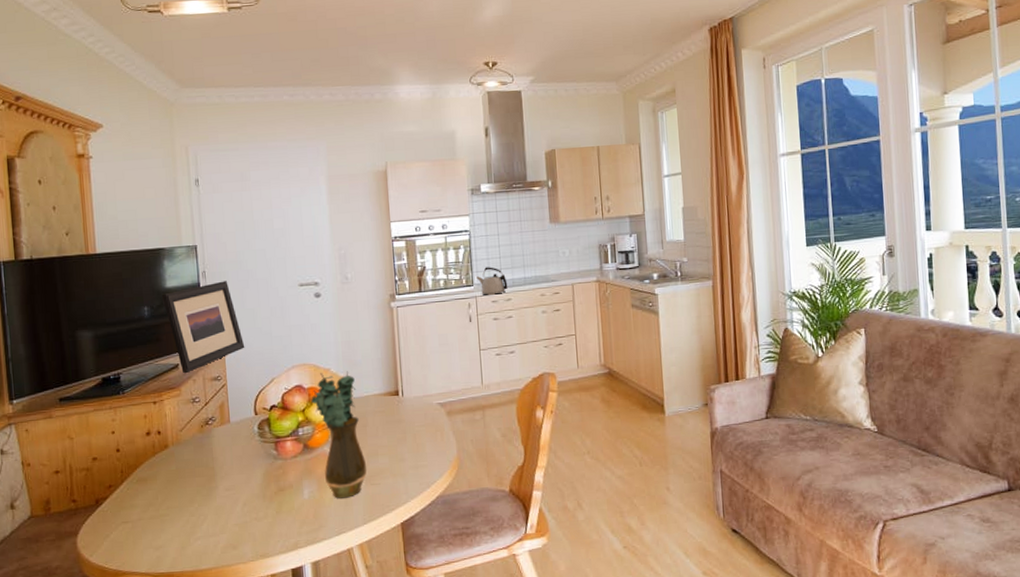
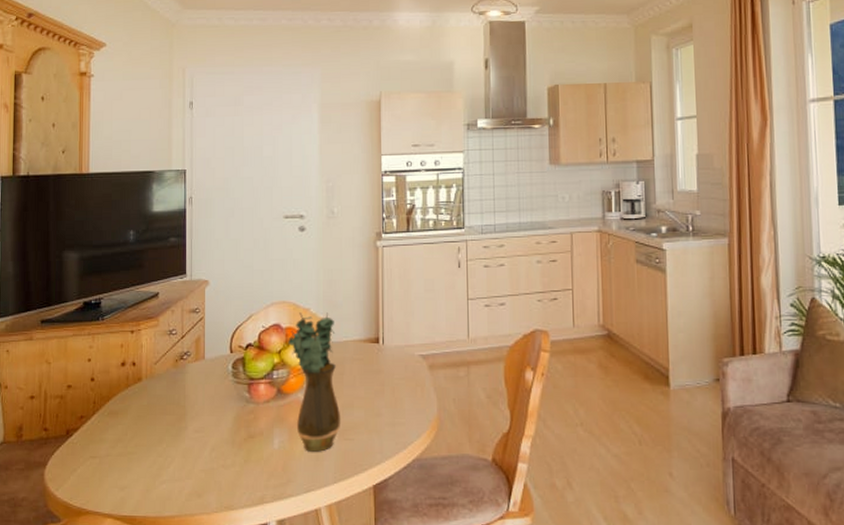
picture frame: present [162,281,245,373] -> none [149,208,226,302]
kettle: present [476,267,508,296] -> none [468,209,501,241]

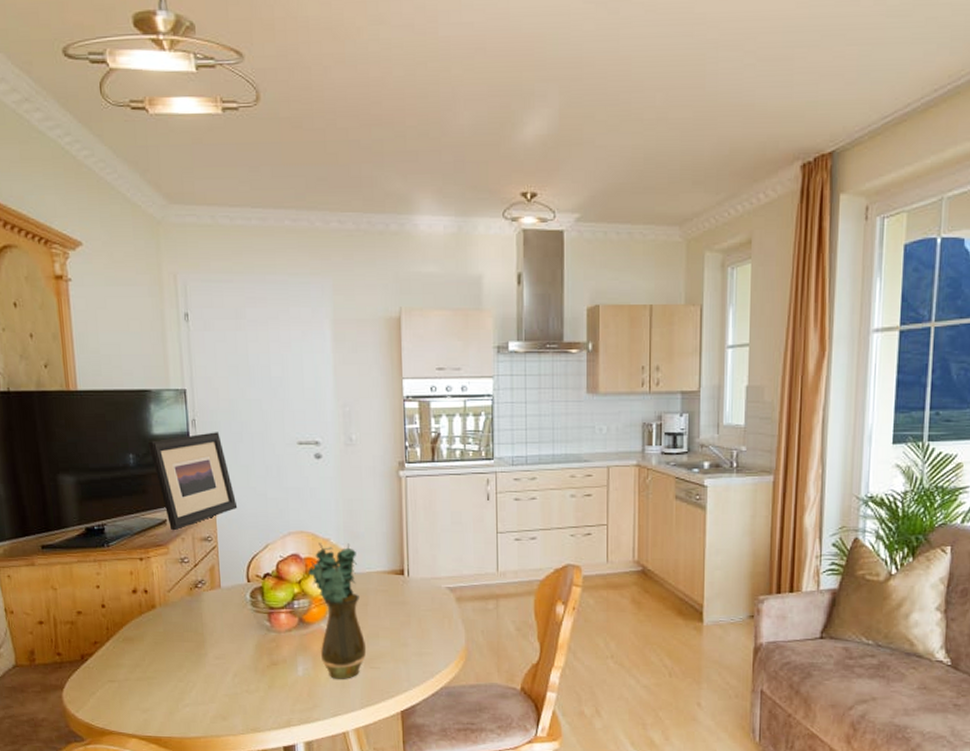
picture frame: none [149,208,226,302] -> present [149,432,238,530]

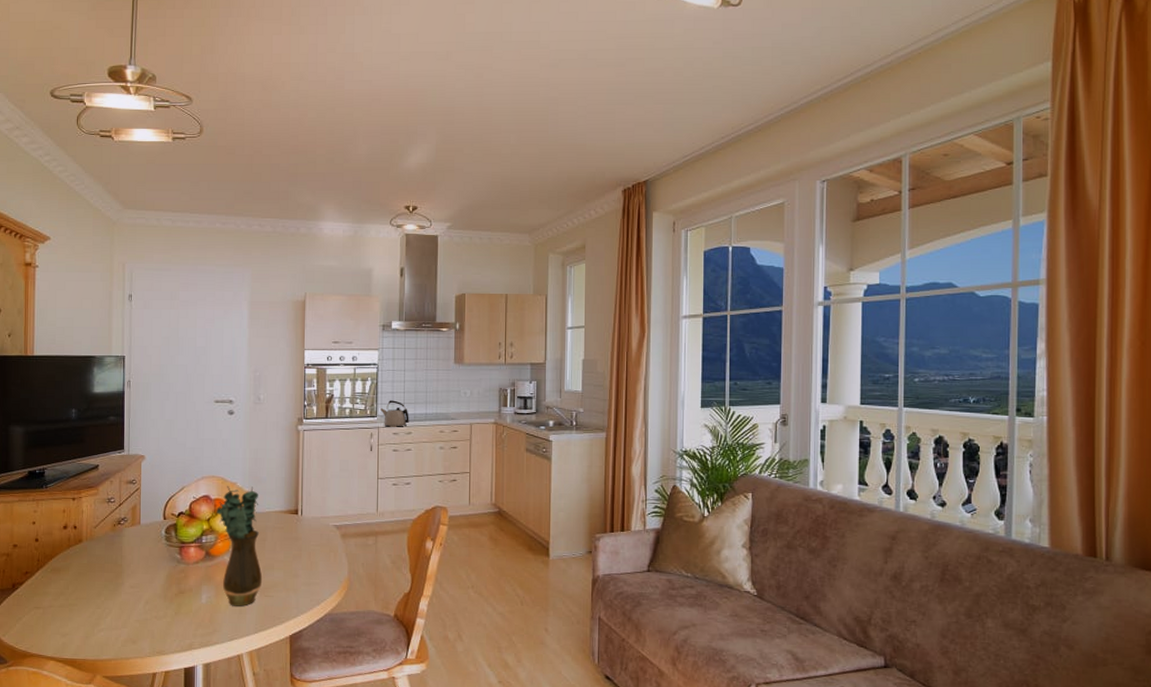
picture frame: present [149,432,238,530] -> none [90,391,160,474]
kettle: none [498,439,533,473] -> present [380,400,409,428]

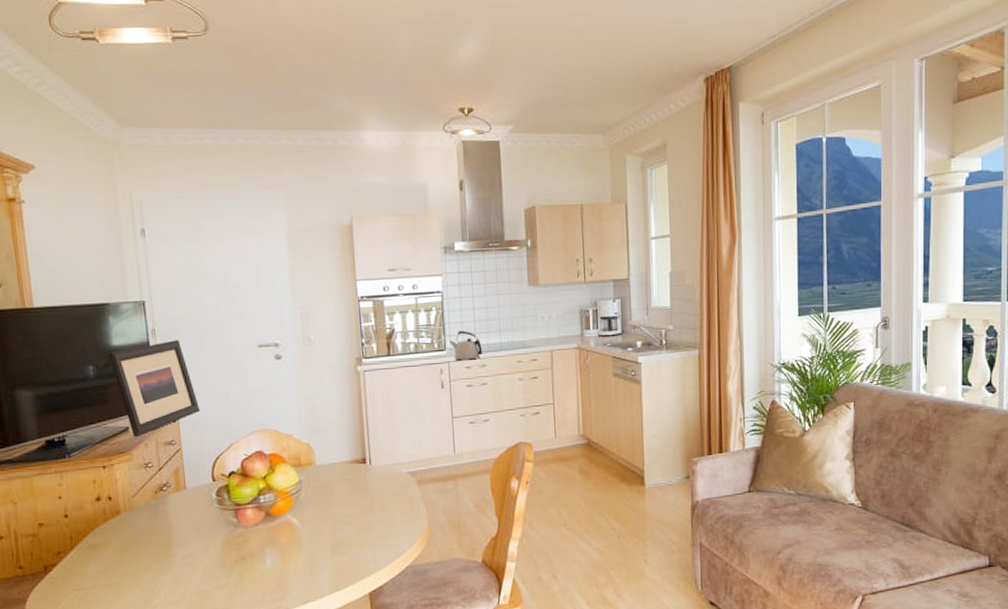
picture frame: none [90,391,160,474] -> present [109,340,201,436]
vase: present [216,486,263,606] -> none [272,437,333,568]

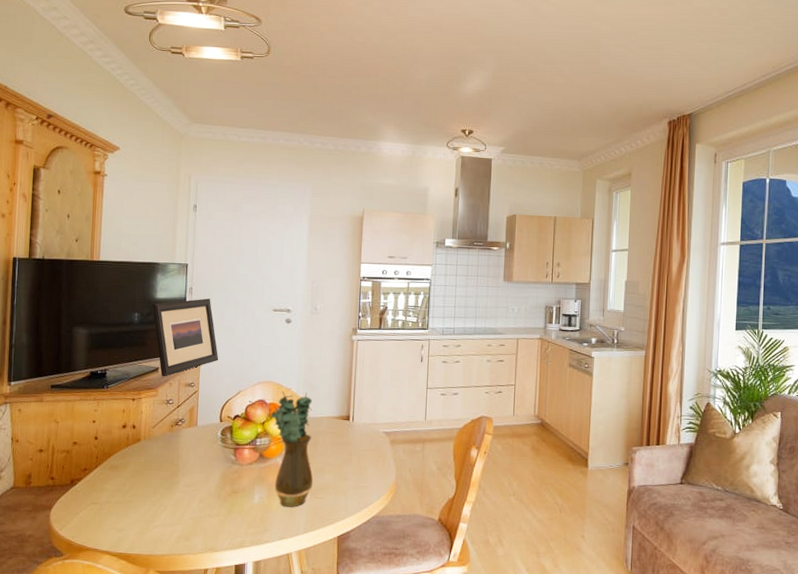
vase: none [272,437,333,568] -> present [271,391,314,507]
kettle: present [449,331,483,362] -> none [432,314,459,341]

